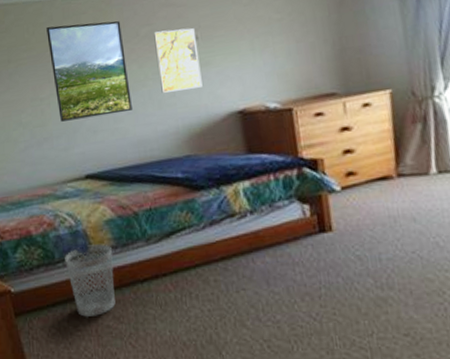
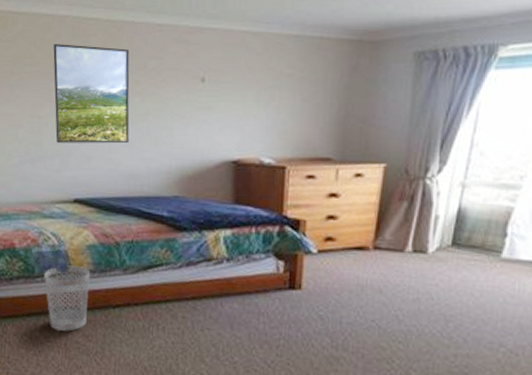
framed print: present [153,28,203,93] -> none [160,67,204,131]

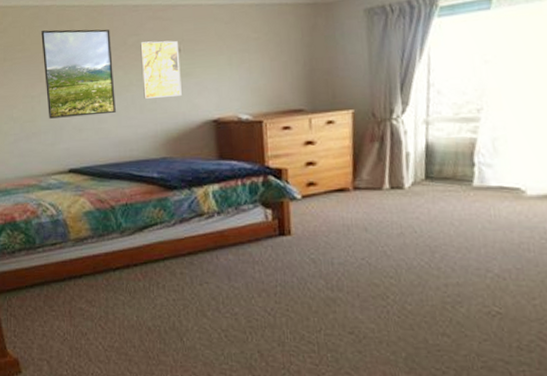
wastebasket: present [44,266,90,332] -> none [45,233,89,300]
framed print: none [160,67,204,131] -> present [140,40,182,99]

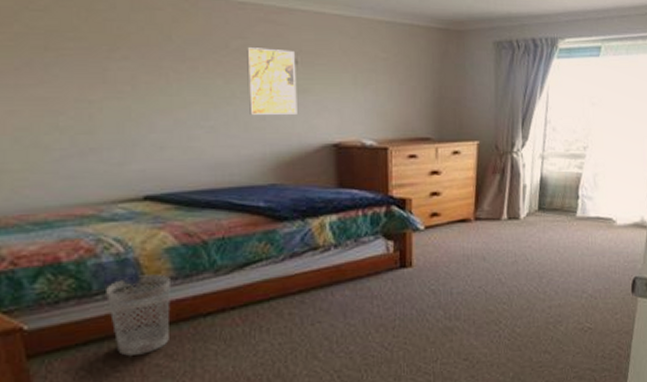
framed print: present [41,29,116,119] -> none [106,17,212,131]
wastebasket: none [45,233,89,300] -> present [106,274,171,357]

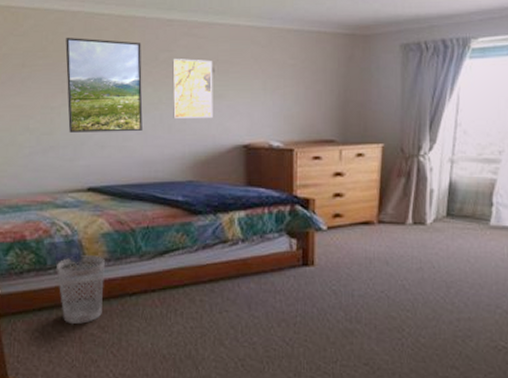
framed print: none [106,17,212,131] -> present [65,38,143,133]

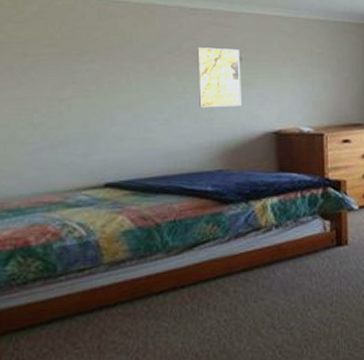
wastebasket: present [57,255,105,325] -> none [69,255,126,334]
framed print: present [65,38,143,133] -> none [76,25,166,126]

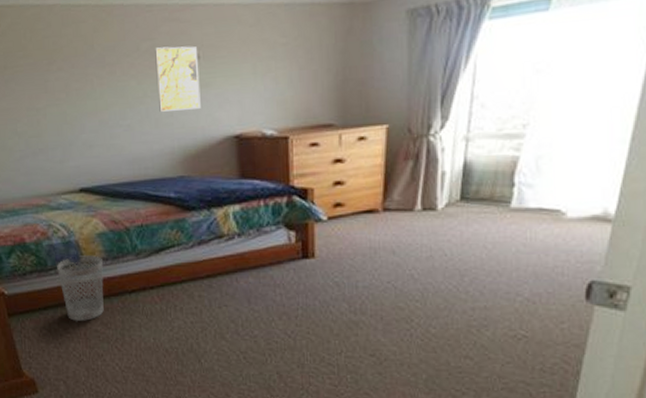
wastebasket: none [69,255,126,334] -> present [57,255,104,322]

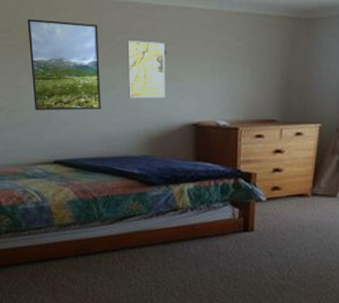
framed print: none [44,32,129,134] -> present [27,19,101,110]
wastebasket: present [57,255,104,322] -> none [30,219,72,277]

